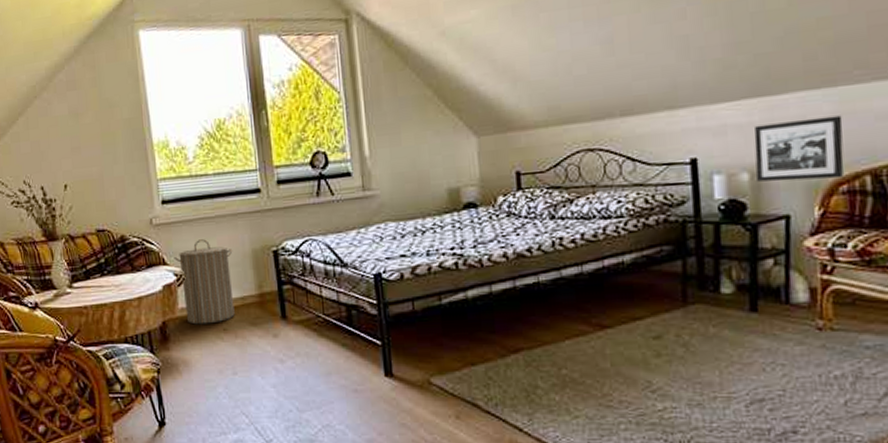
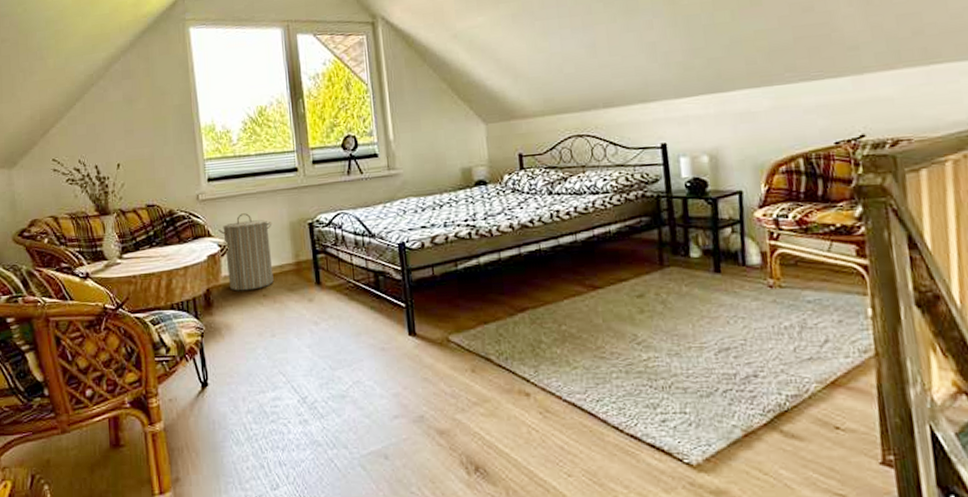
picture frame: present [754,115,844,182] -> none [710,109,782,163]

